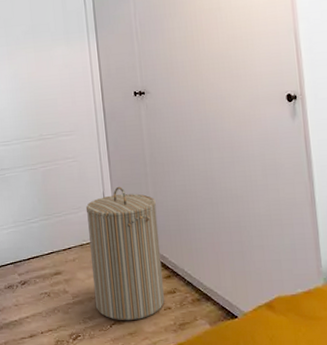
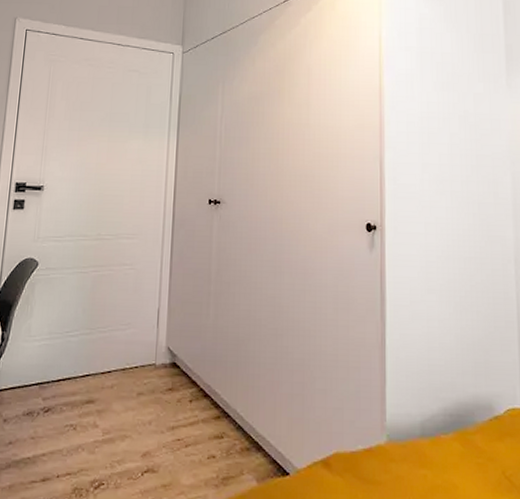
laundry hamper: present [85,186,165,321] -> none [128,304,215,469]

